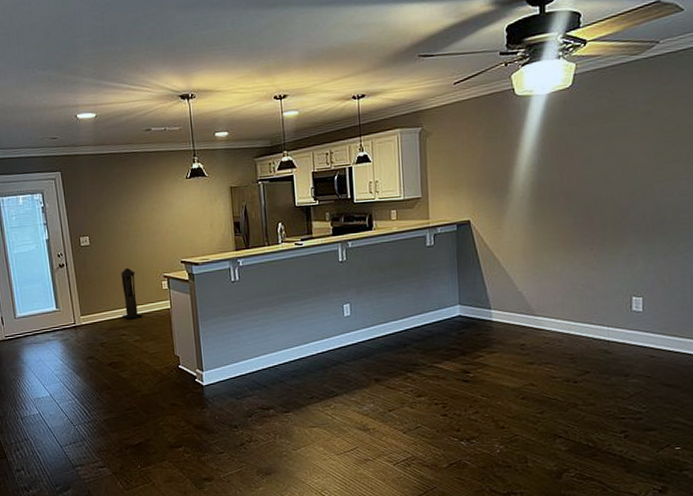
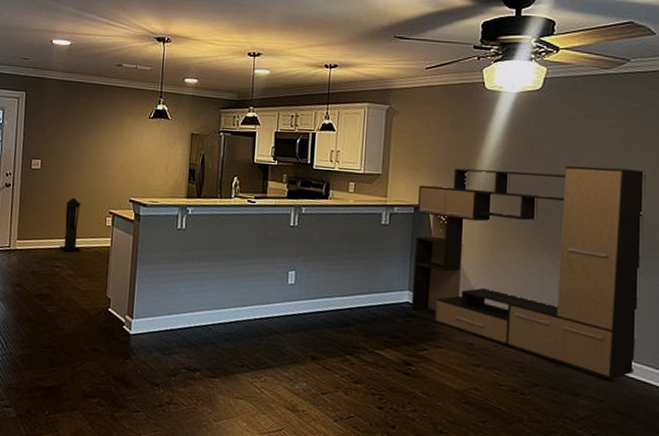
media console: none [456,152,681,357] -> present [403,166,646,380]

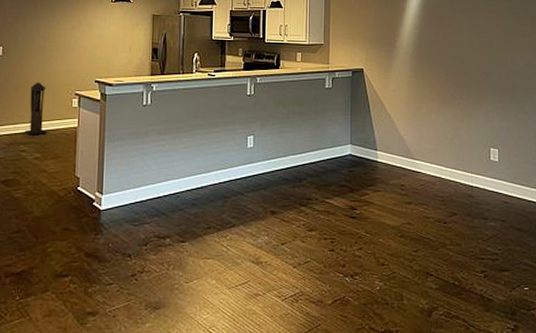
media console: present [403,166,646,380] -> none [347,29,526,203]

